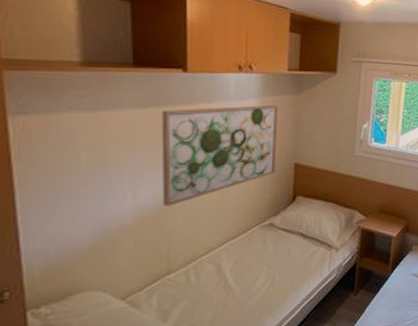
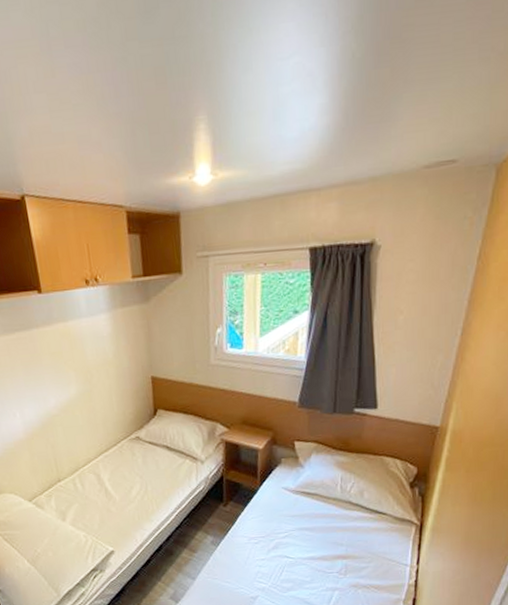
wall art: present [161,105,279,206] -> none [28,318,134,423]

